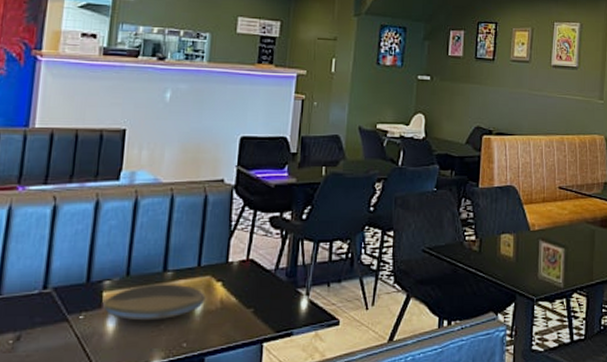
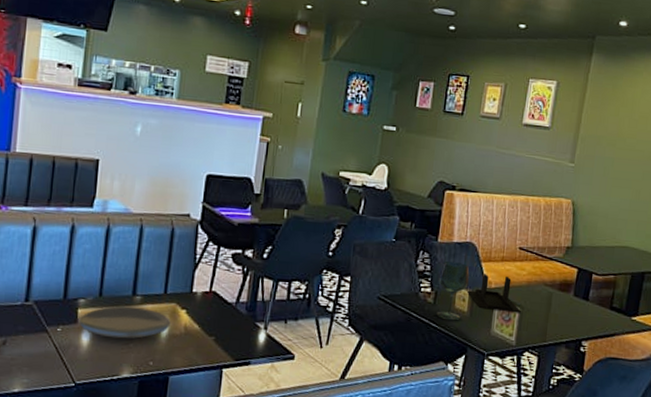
wine glass: none [482,206,512,268] -> present [436,261,469,321]
napkin holder: none [512,216,567,254] -> present [467,274,522,313]

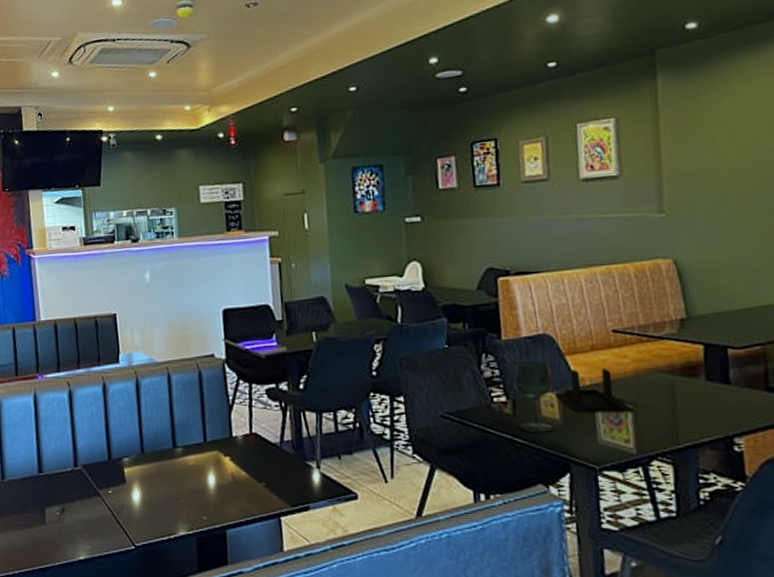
plate: present [78,306,171,339] -> none [126,460,217,495]

